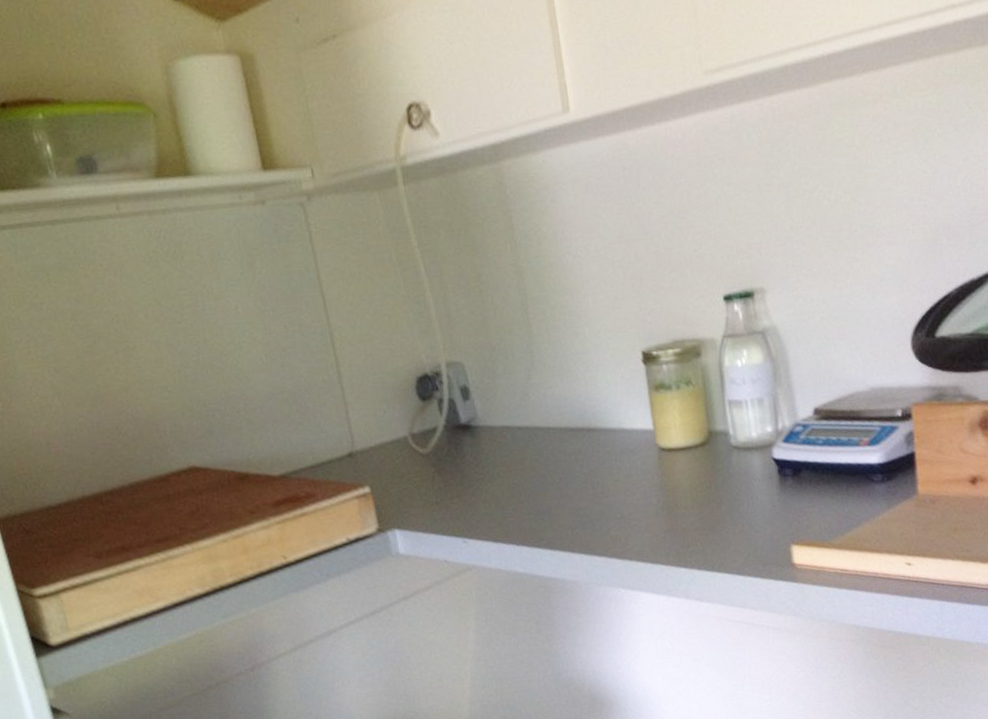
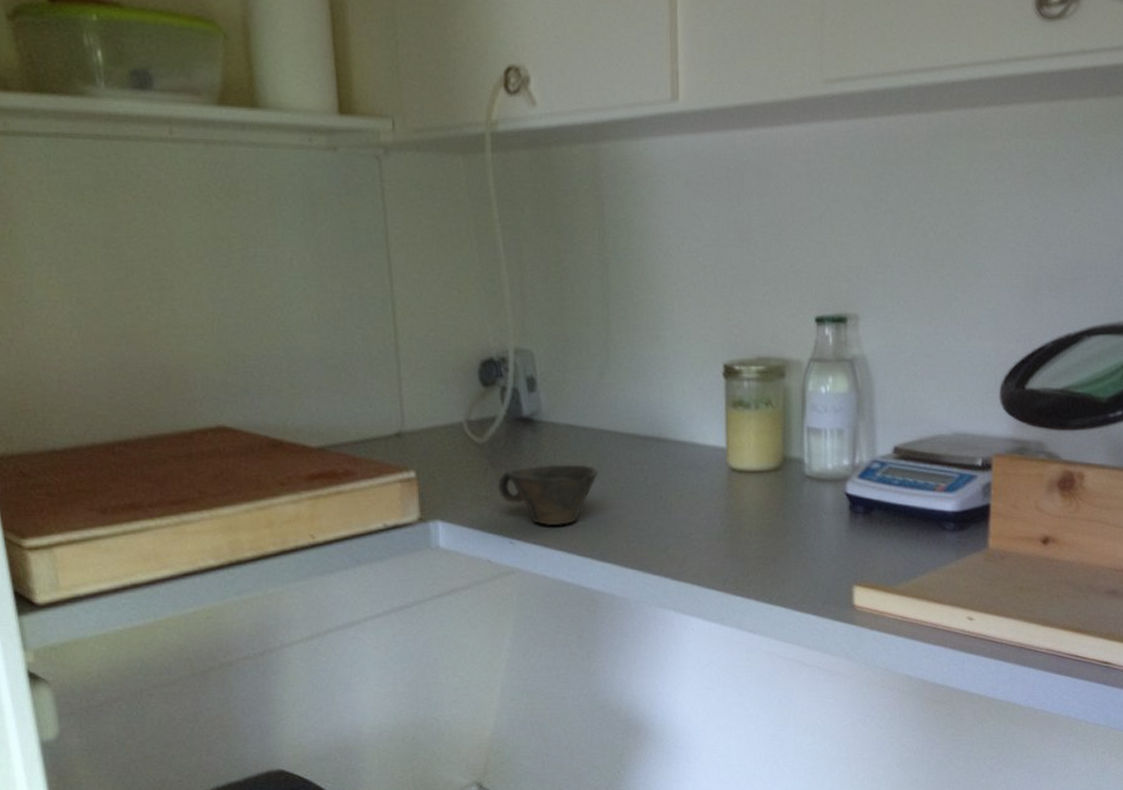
cup: none [446,461,538,523] -> present [498,464,600,526]

